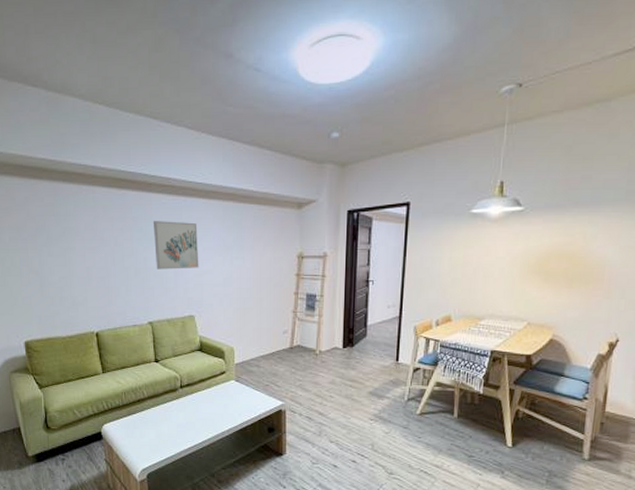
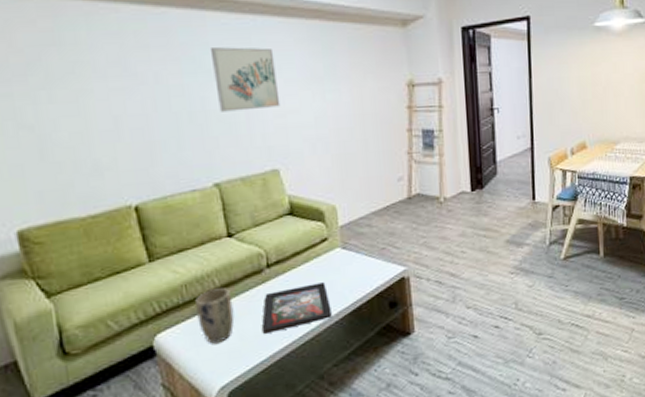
plant pot: none [130,398,155,437] -> present [195,288,235,344]
decorative tray: none [173,405,224,436] -> present [261,282,332,334]

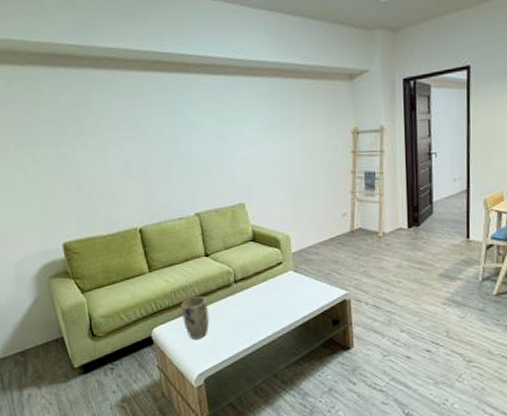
wall art: present [209,47,281,112] -> none [193,102,247,156]
decorative tray: present [261,282,332,334] -> none [230,298,285,336]

